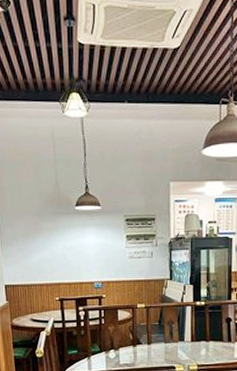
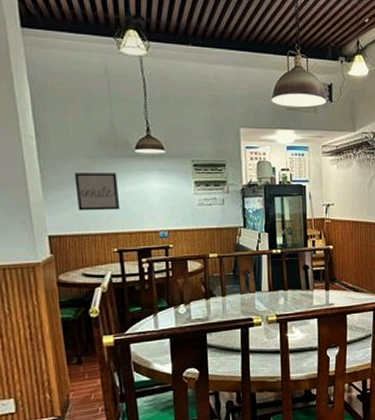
wall art: none [25,229,62,263] -> present [74,173,121,211]

